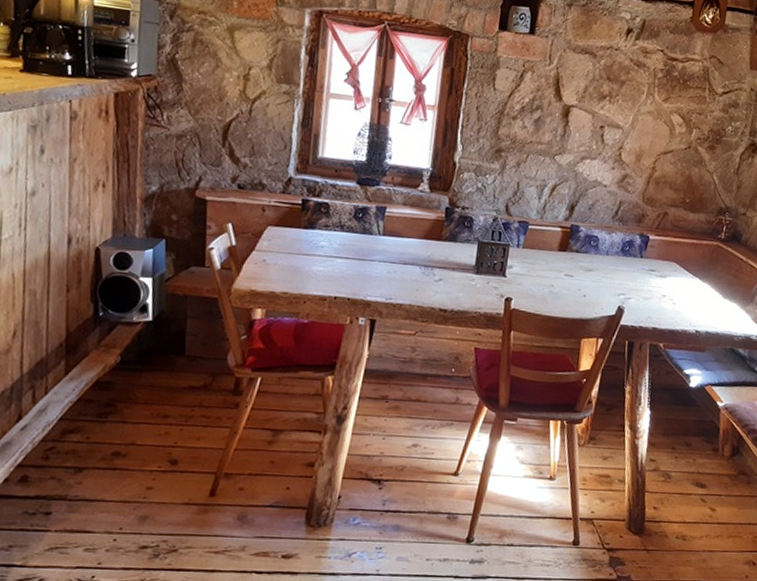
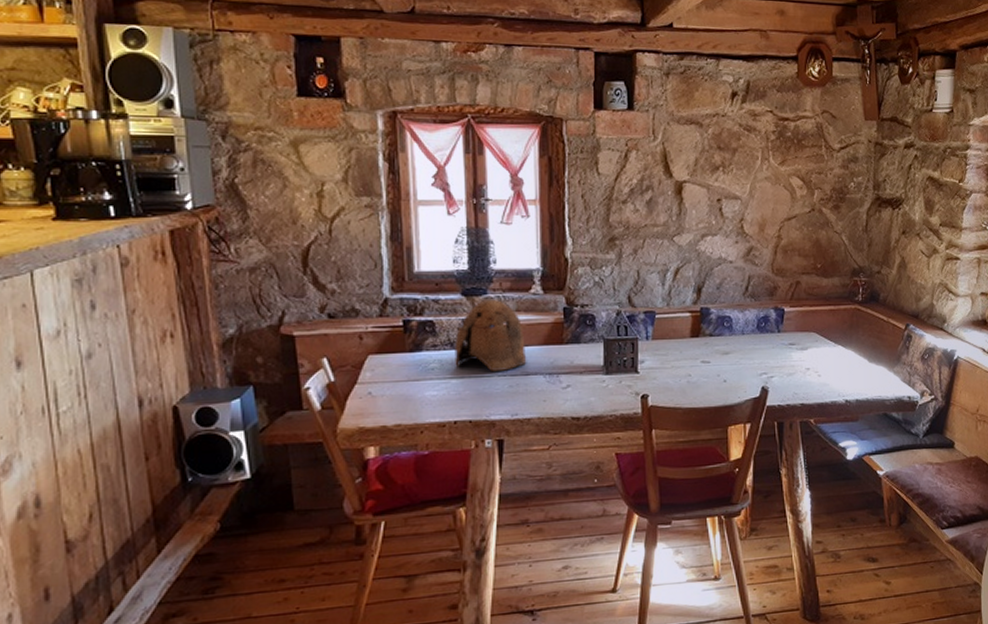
wooden bowl: none [342,190,408,258] -> present [454,299,527,371]

